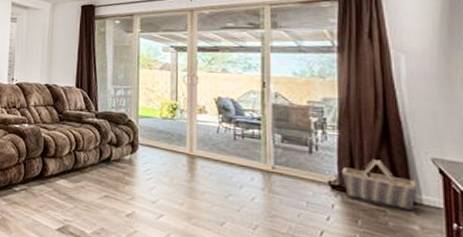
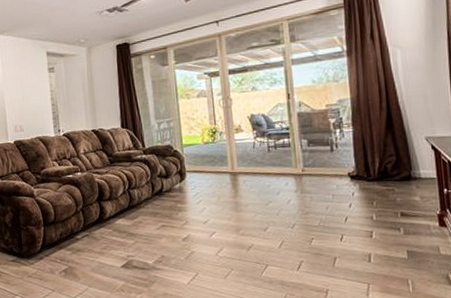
basket: present [341,159,416,211] -> none [357,146,416,186]

